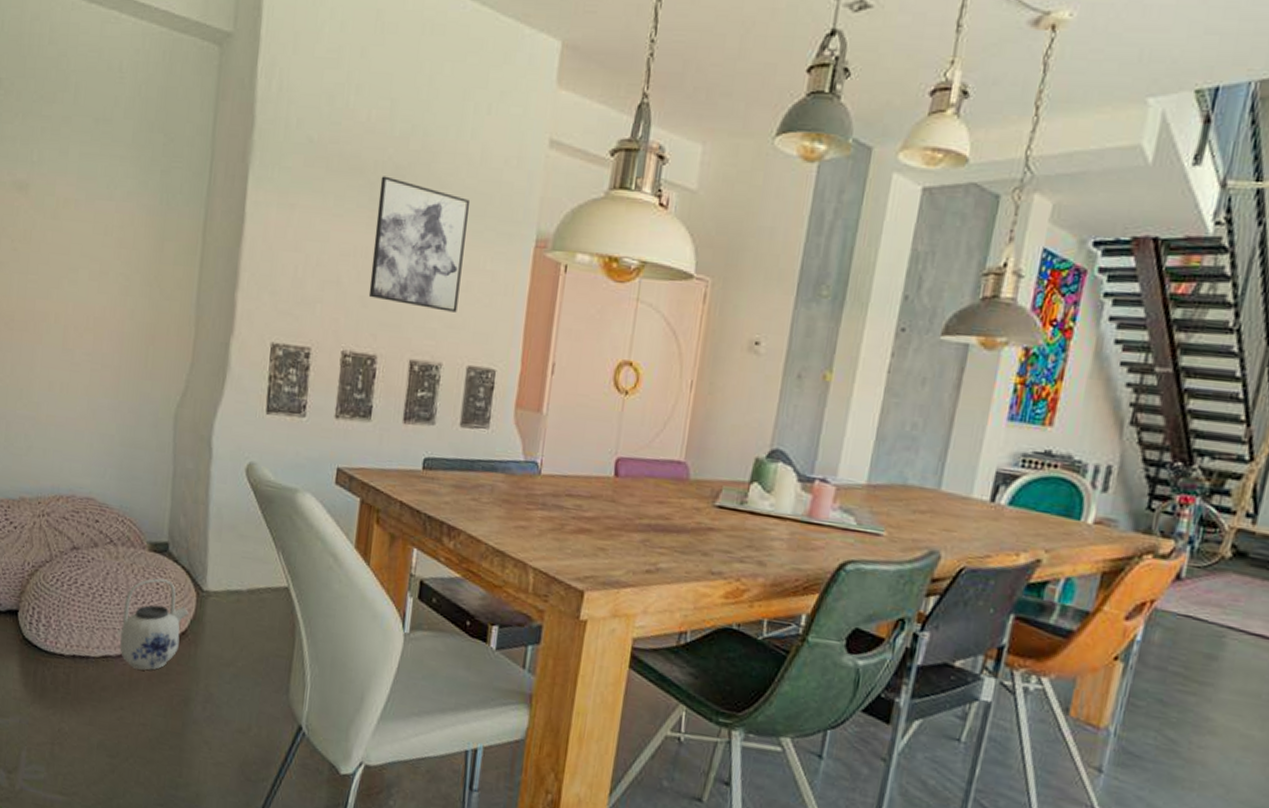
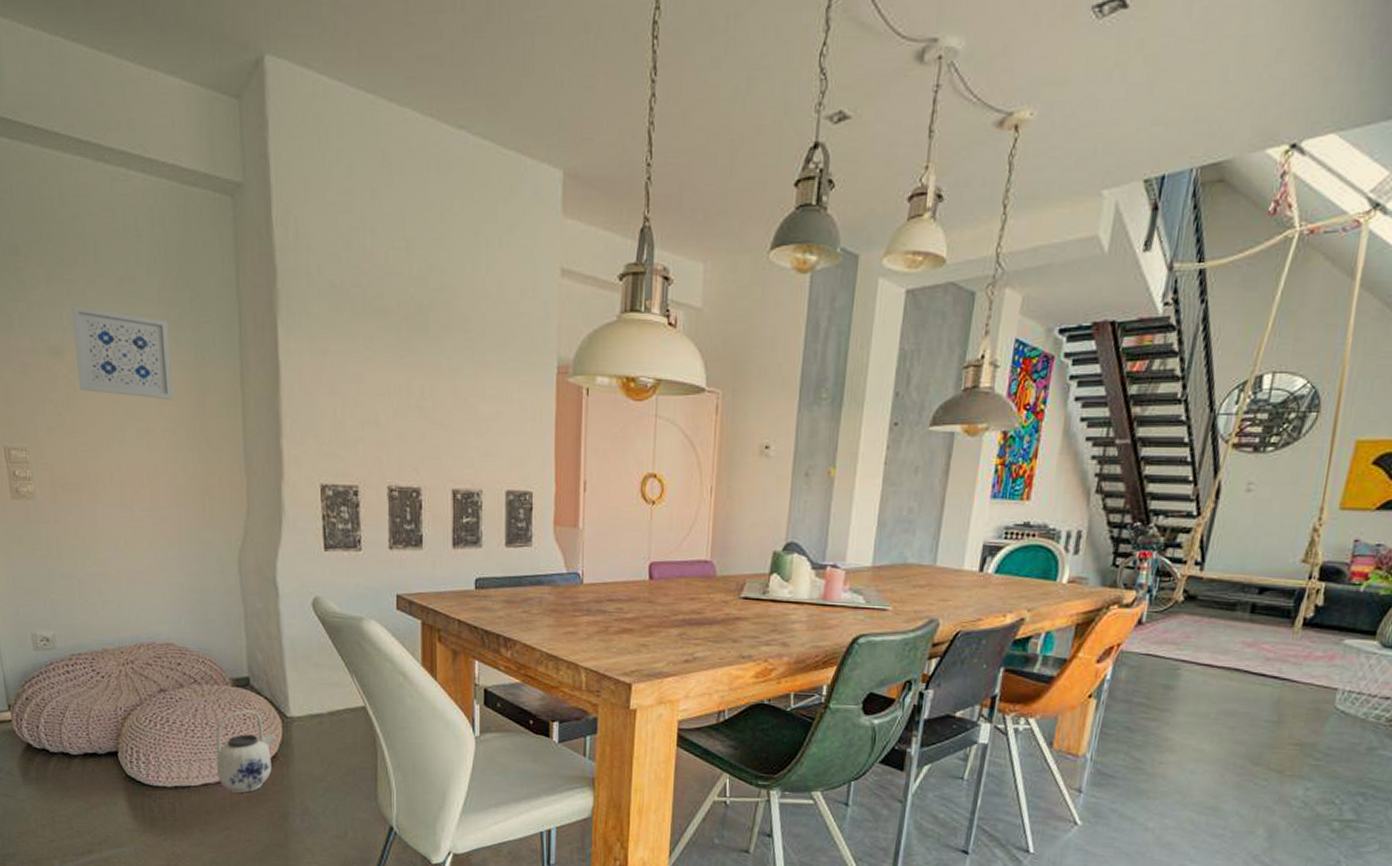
wall art: none [39,141,138,244] -> present [71,305,173,400]
wall art: present [368,176,471,312] -> none [405,316,493,441]

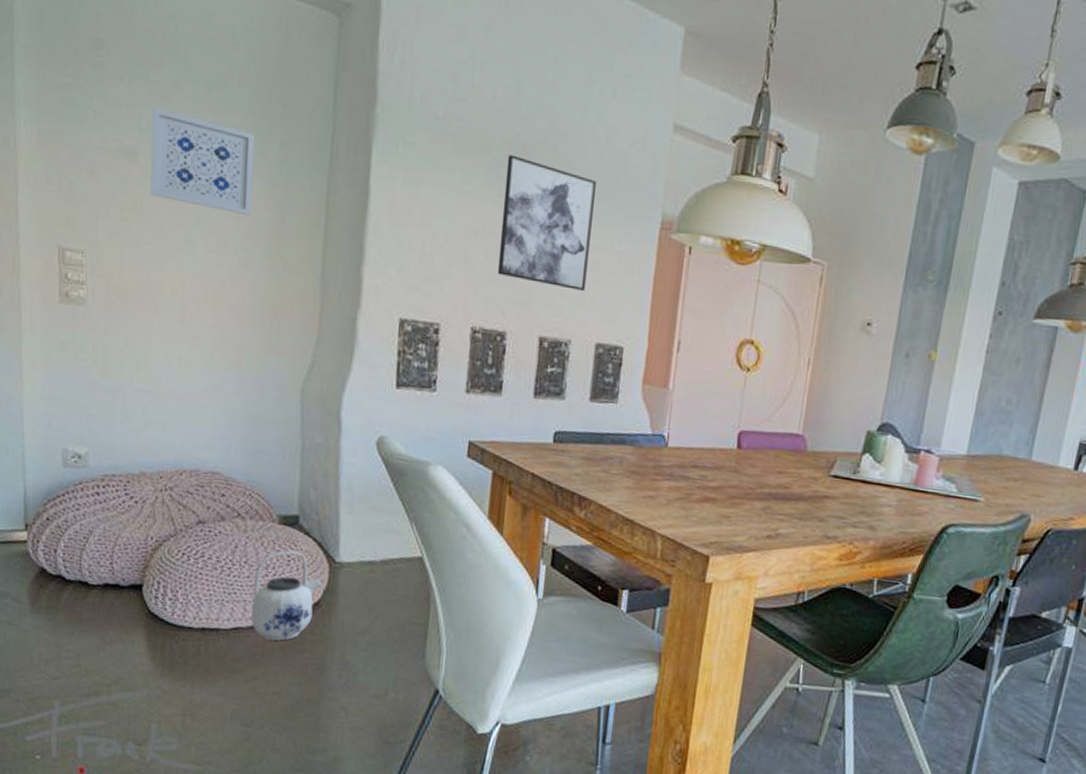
wall art: none [405,316,493,441] -> present [497,154,597,291]

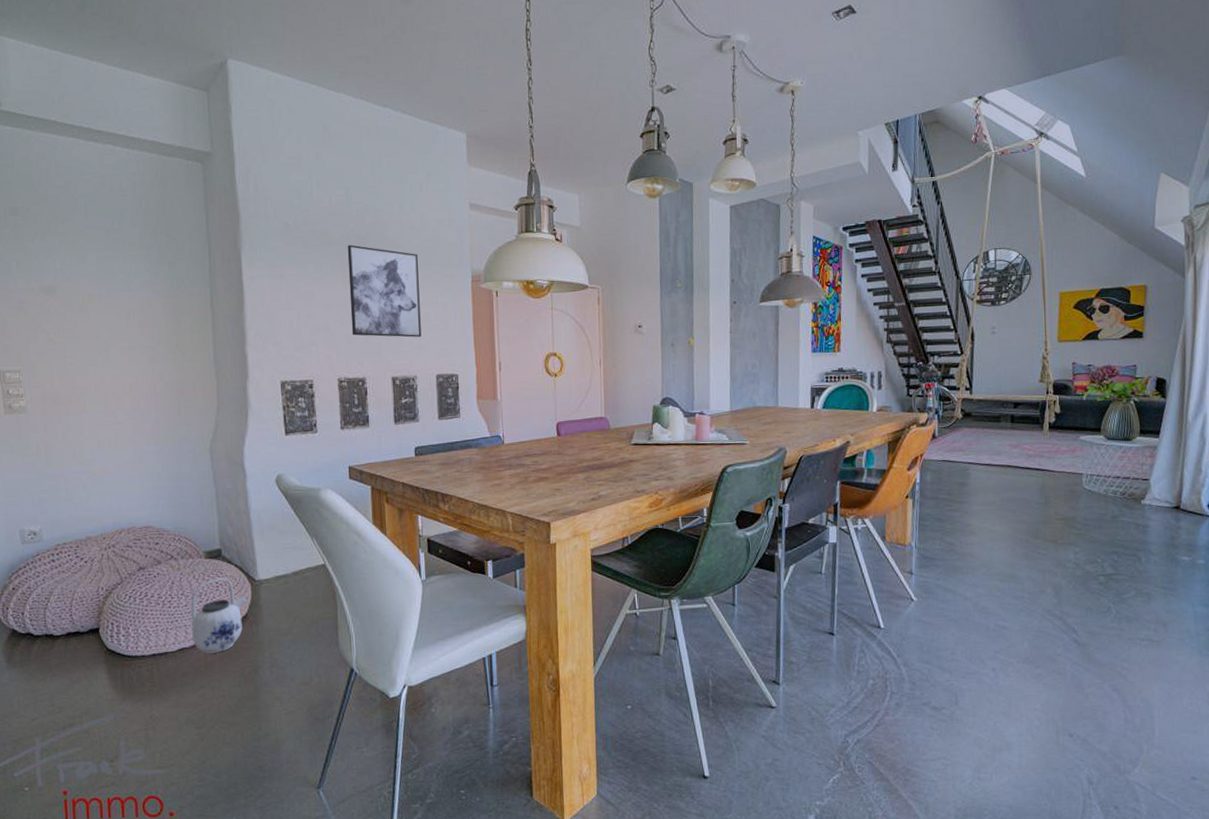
wall art: present [150,107,255,216] -> none [63,252,152,323]

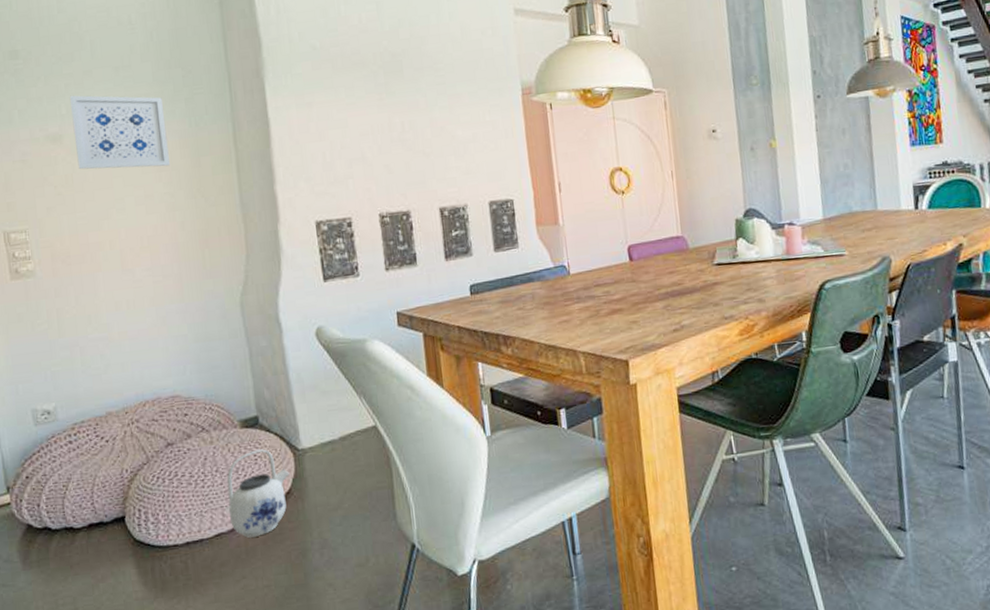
wall art: none [63,252,152,323] -> present [69,95,170,170]
wall art: present [347,245,422,338] -> none [381,64,470,165]

